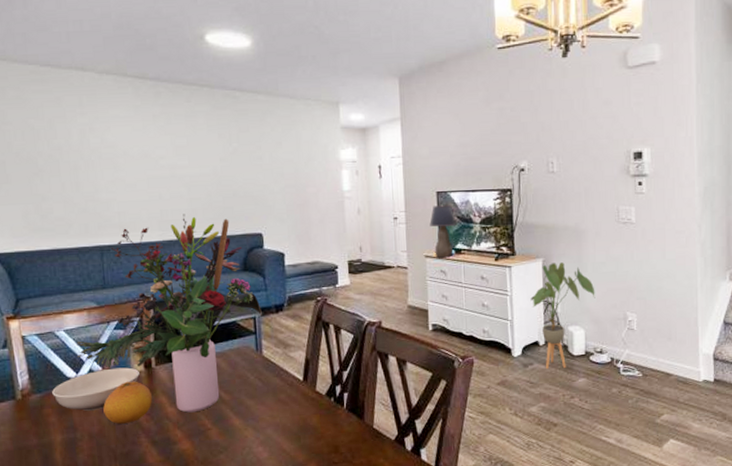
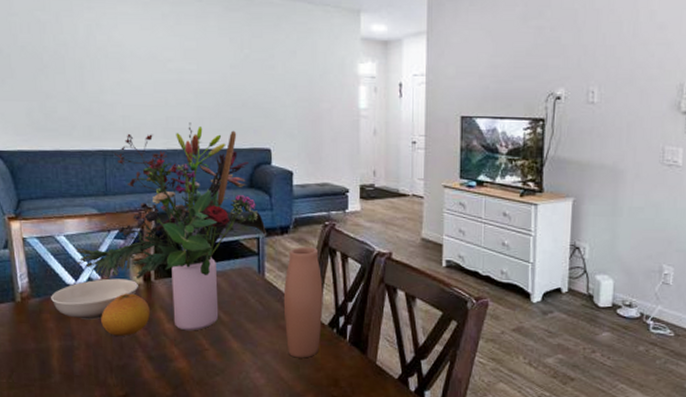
vase: none [281,322,320,429] -> present [283,247,323,358]
table lamp: present [430,204,457,258] -> none [451,130,480,189]
house plant: present [530,262,595,370] -> none [556,204,630,320]

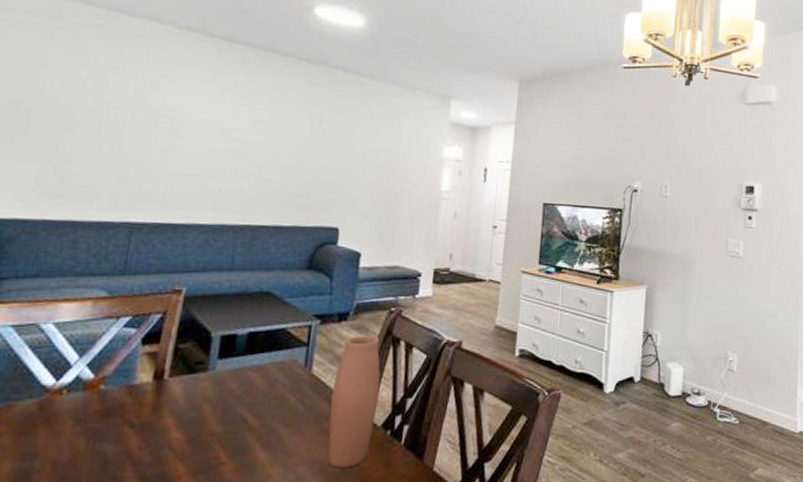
bowl: present [51,278,138,320] -> none [14,376,145,431]
bouquet: present [75,122,266,331] -> none [62,196,321,441]
fruit: present [101,293,150,337] -> none [81,395,155,453]

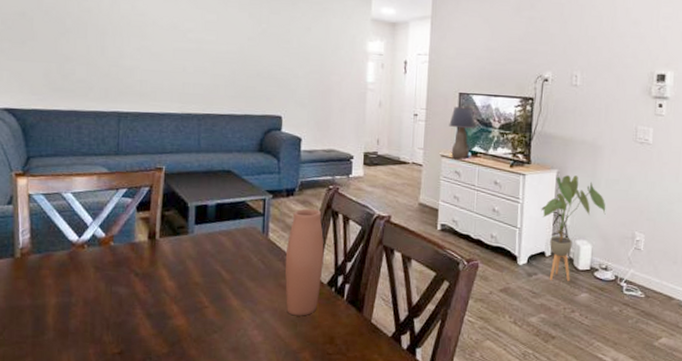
table lamp: none [531,217,561,276] -> present [449,106,476,159]
house plant: none [630,291,698,410] -> present [541,175,606,282]

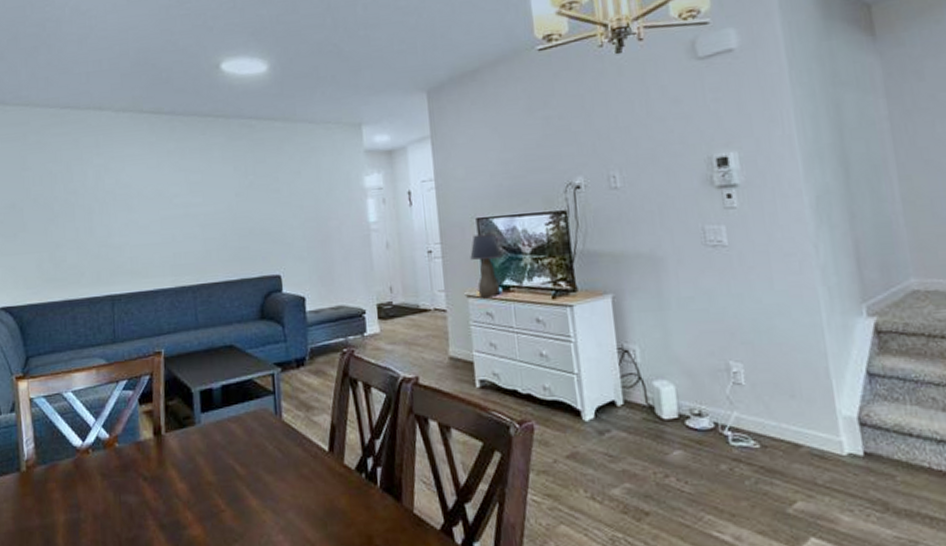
vase: present [285,208,324,316] -> none [303,379,349,513]
house plant: present [541,175,606,282] -> none [600,298,685,438]

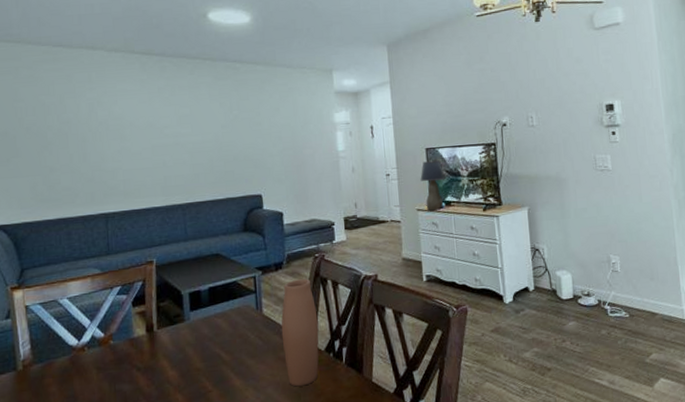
vase: none [303,379,349,513] -> present [281,279,319,387]

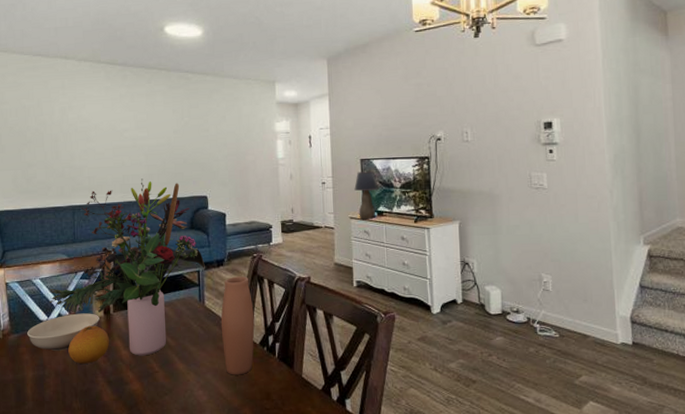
bowl: none [53,332,141,379] -> present [27,313,100,351]
bouquet: none [78,179,262,376] -> present [48,178,205,356]
fruit: none [104,345,153,392] -> present [68,325,109,365]

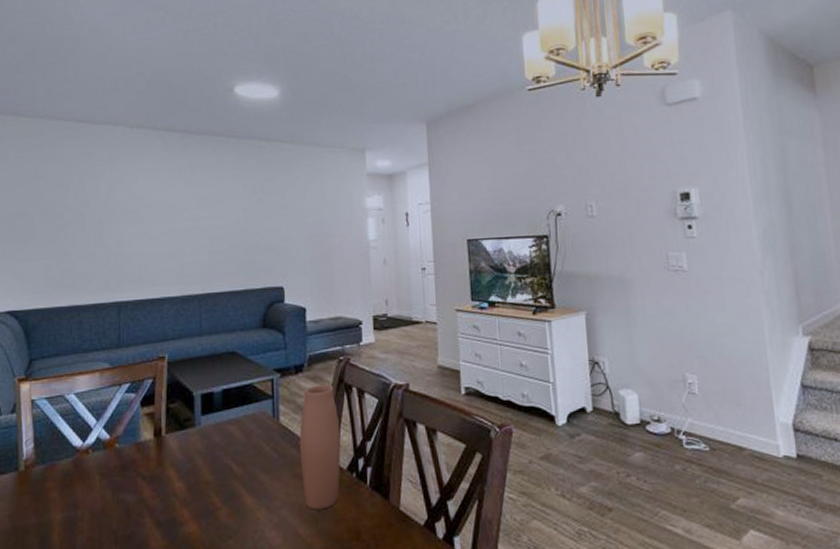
bowl: present [27,313,100,351] -> none [56,435,148,485]
bouquet: present [48,178,205,356] -> none [85,267,280,489]
fruit: present [68,325,109,365] -> none [108,451,159,502]
table lamp: present [354,170,379,219] -> none [460,253,489,312]

